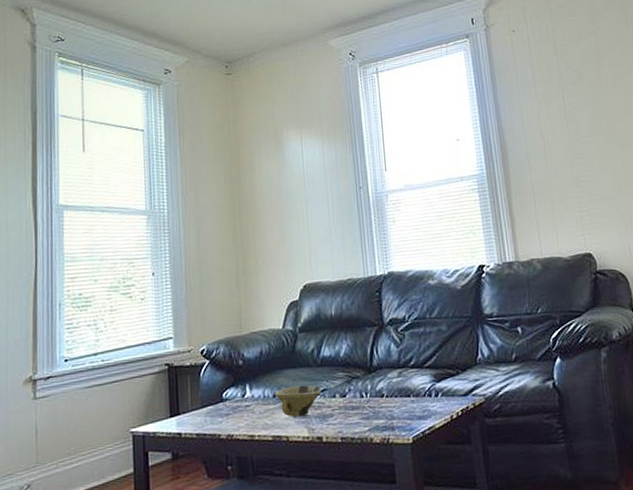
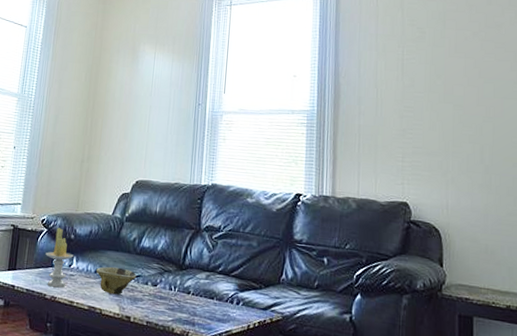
candle: none [212,356,246,425] -> present [45,228,74,288]

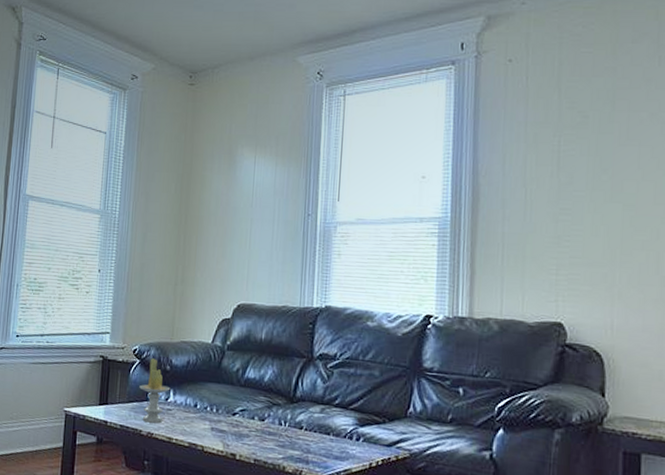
bowl: present [95,266,137,295] -> none [195,400,242,431]

